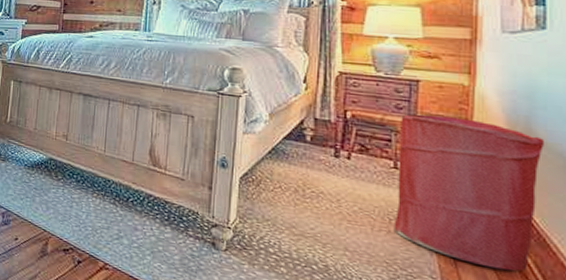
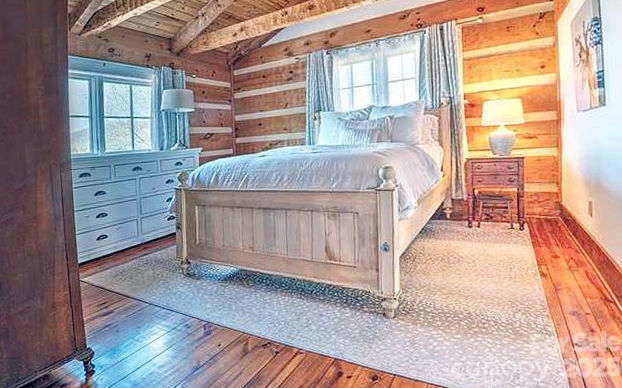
laundry hamper: present [394,114,545,271] -> none [513,182,609,290]

